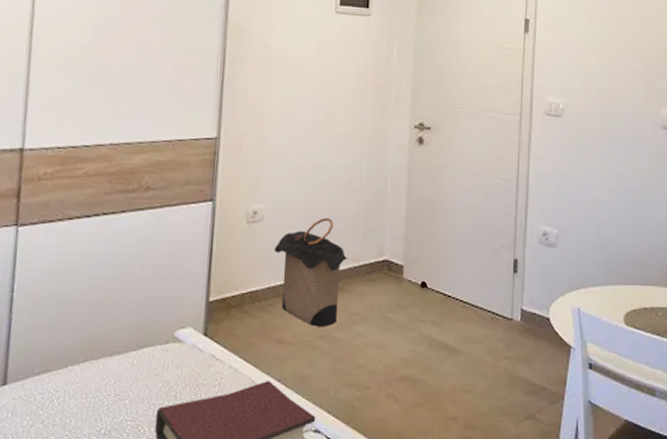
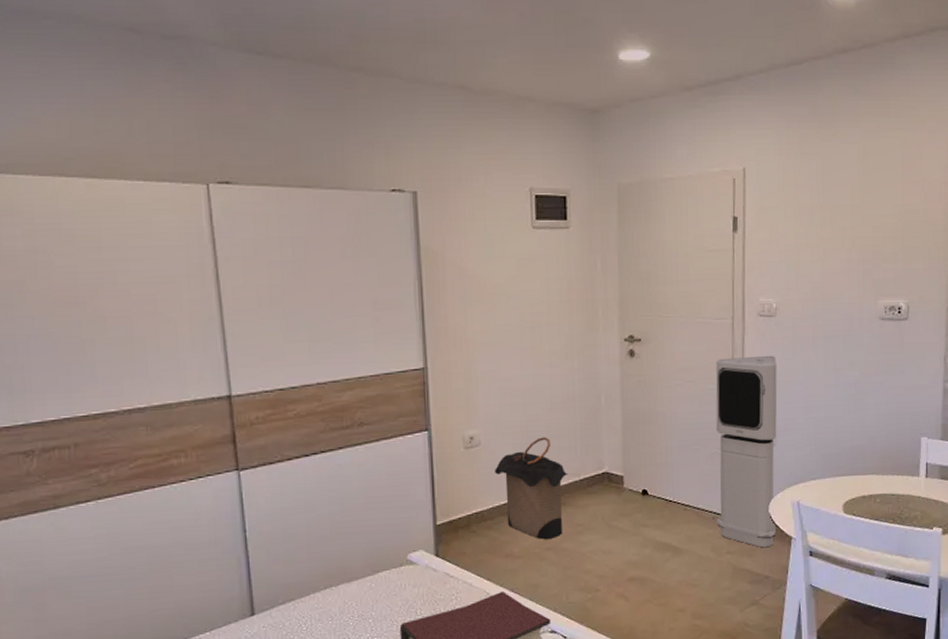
air purifier: none [495,153,562,356] -> present [715,355,777,548]

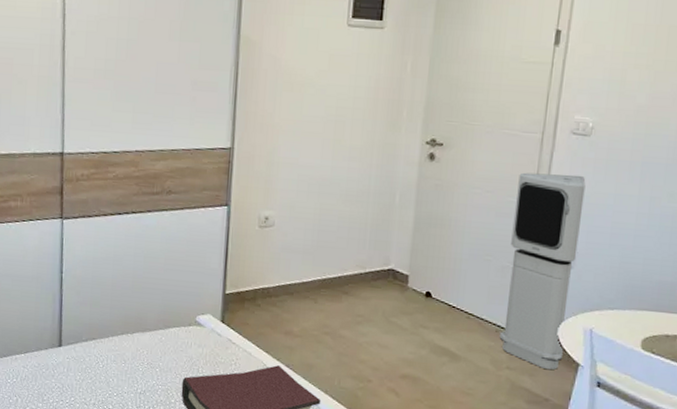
laundry hamper: present [495,437,568,540] -> none [285,226,354,325]

